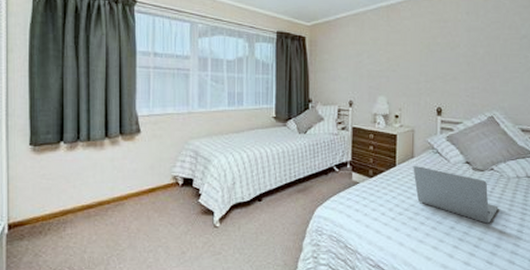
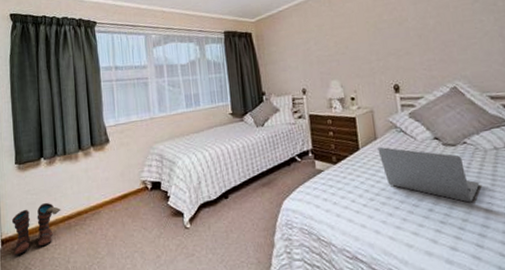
boots: none [21,190,80,243] -> present [11,203,61,257]

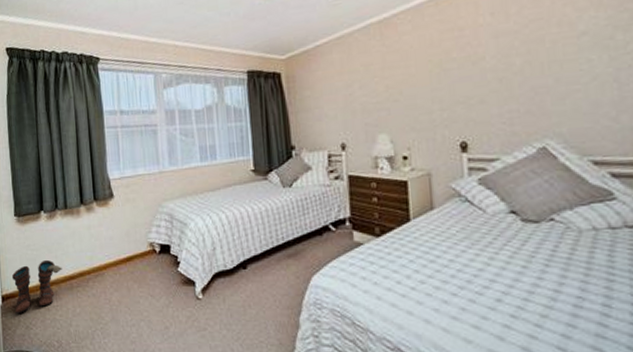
laptop: present [377,146,480,203] -> none [434,218,568,295]

